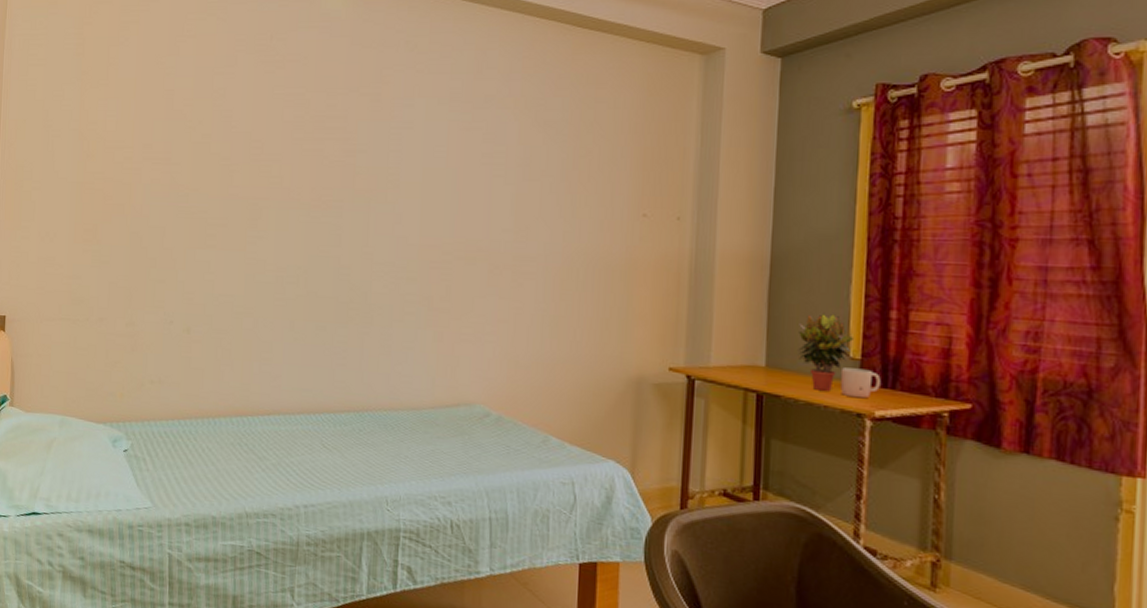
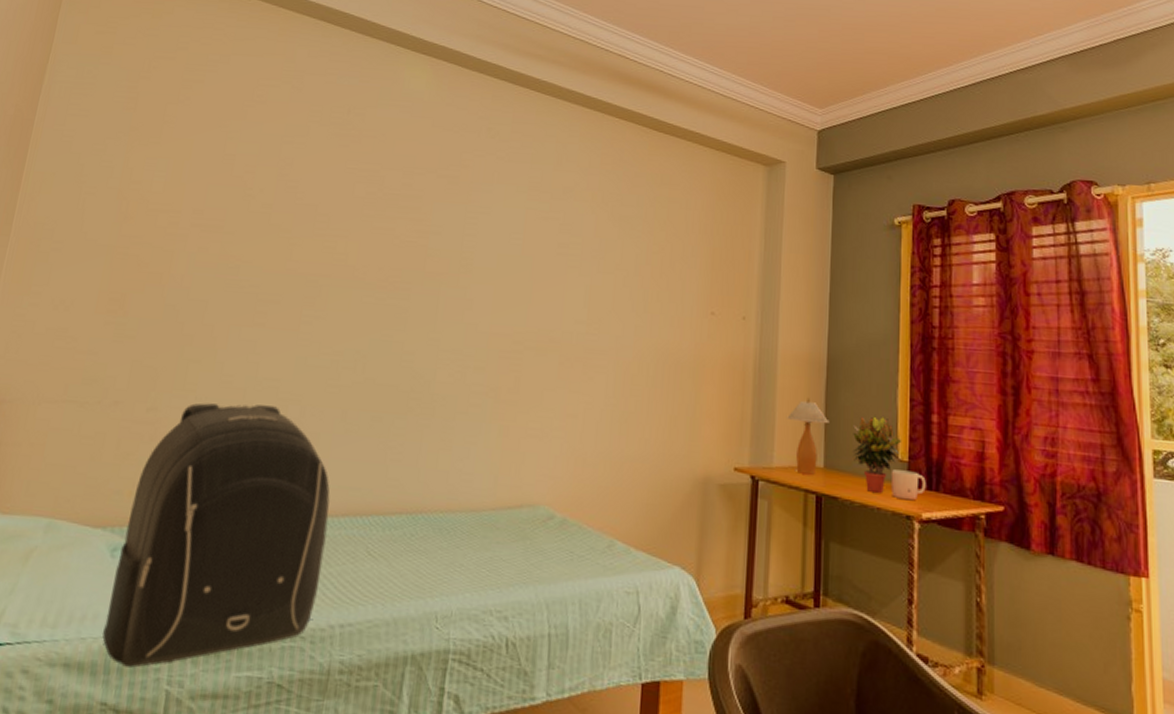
backpack: none [115,317,287,536] -> present [102,403,330,669]
table lamp: none [725,296,773,374] -> present [787,397,830,475]

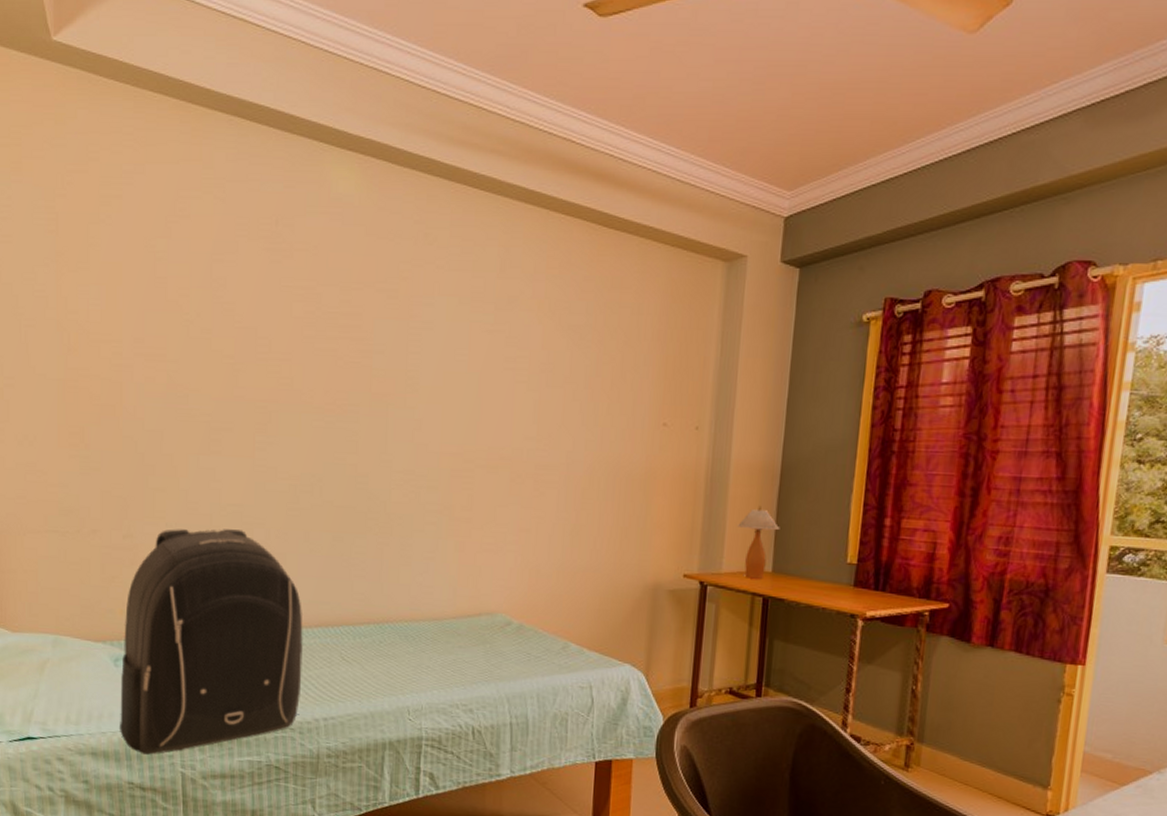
potted plant: present [852,416,902,493] -> none [801,521,851,594]
mug: present [890,469,926,501] -> none [837,572,873,601]

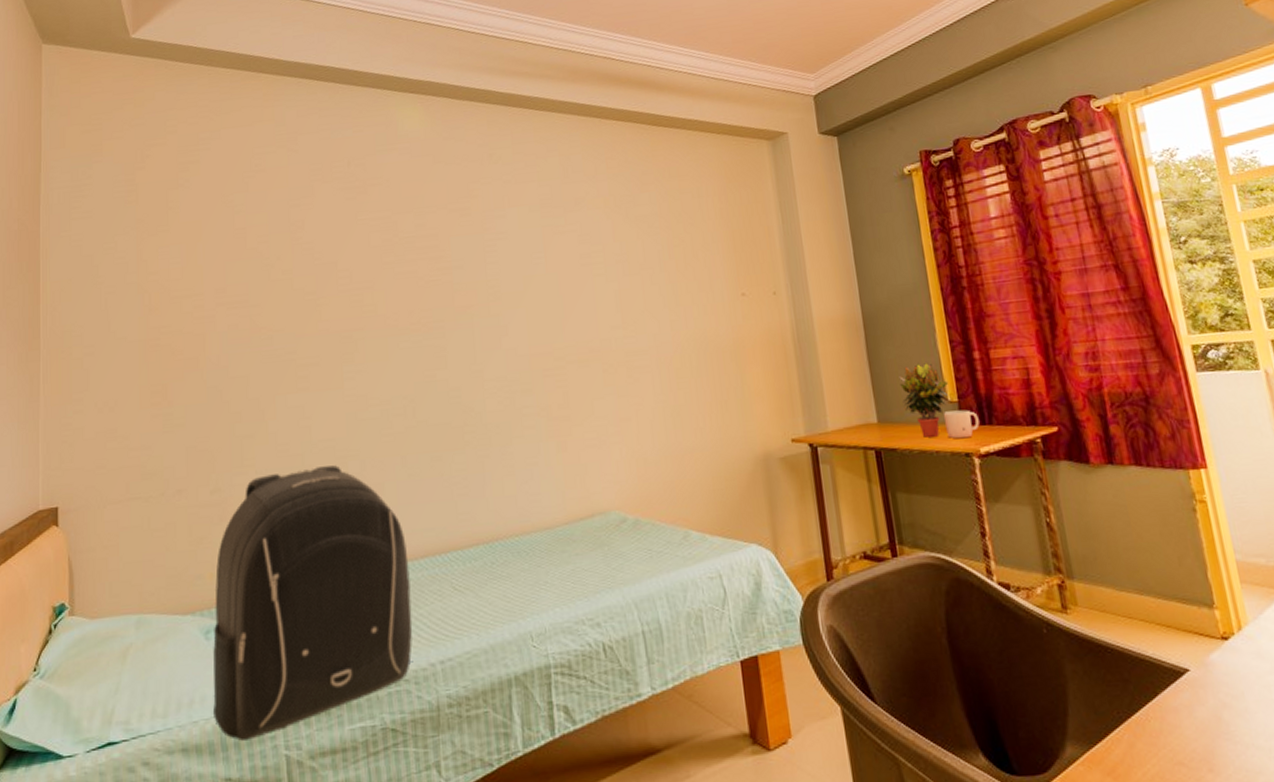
table lamp: present [737,505,780,579] -> none [833,358,876,433]
potted plant: none [801,521,851,594] -> present [899,363,952,438]
mug: none [837,572,873,601] -> present [943,409,980,439]

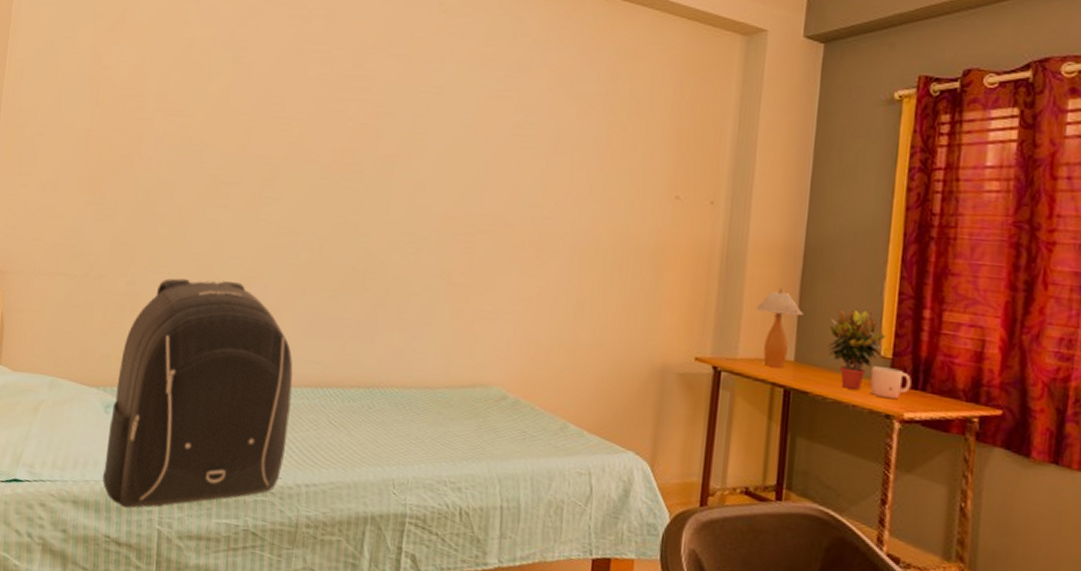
table lamp: none [833,358,876,433] -> present [755,287,804,368]

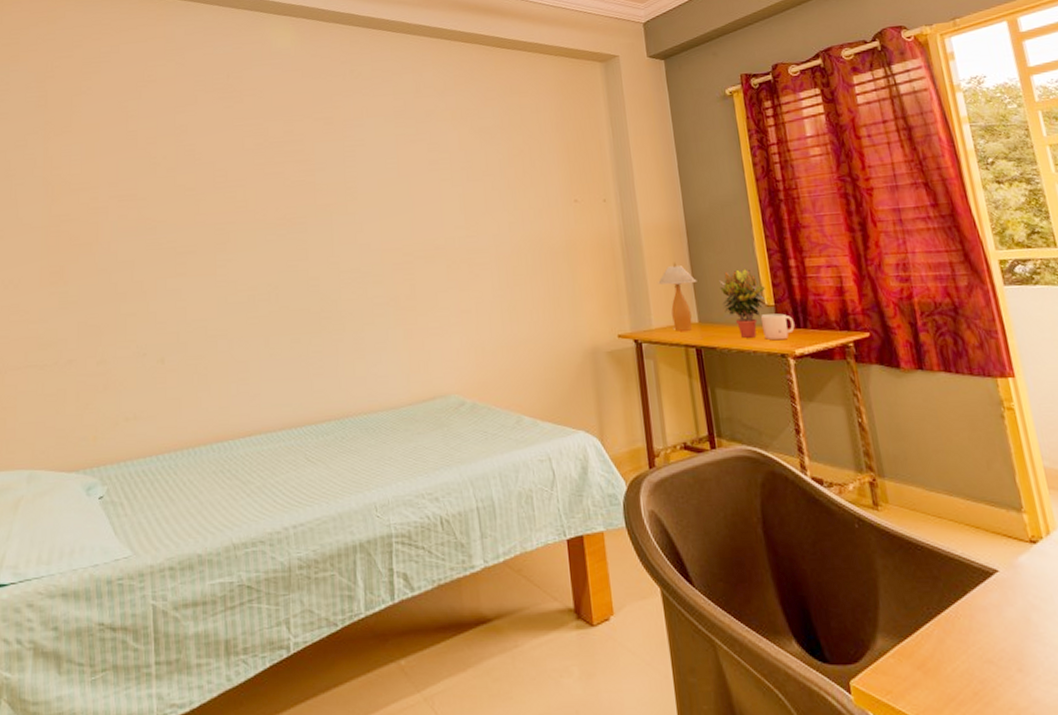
backpack: present [103,278,293,509] -> none [91,343,269,591]

